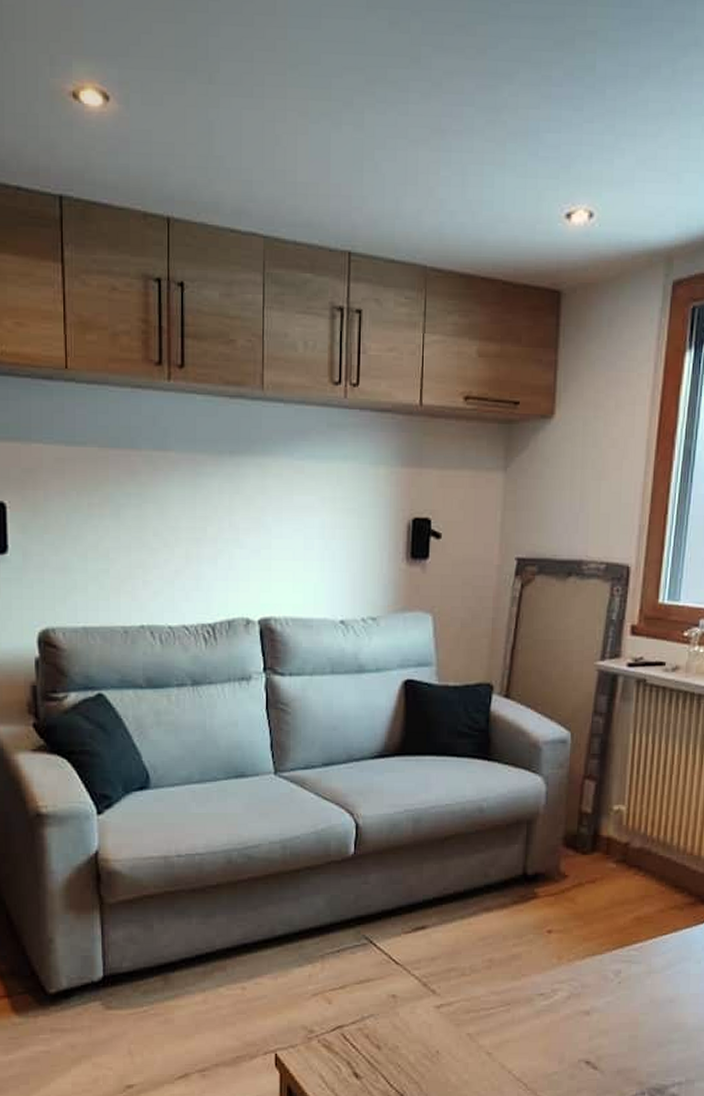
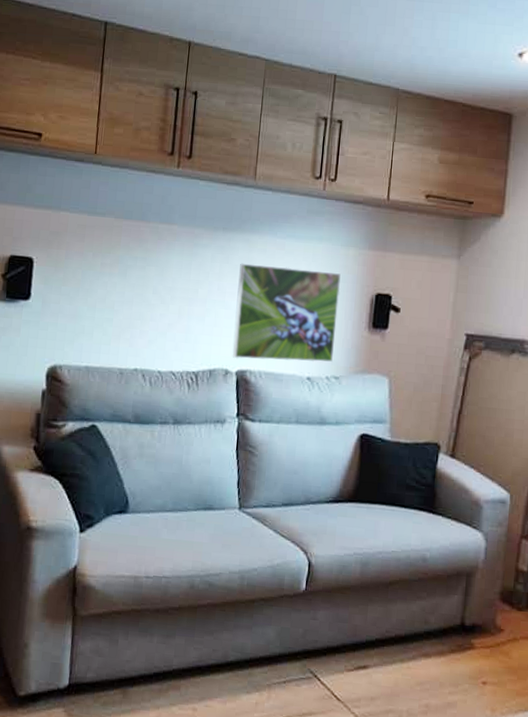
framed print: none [252,492,372,606] -> present [232,263,341,362]

